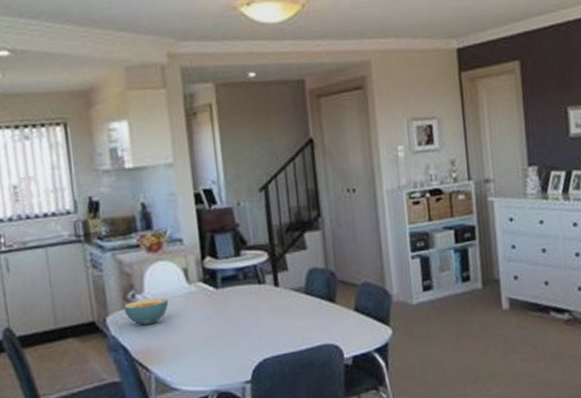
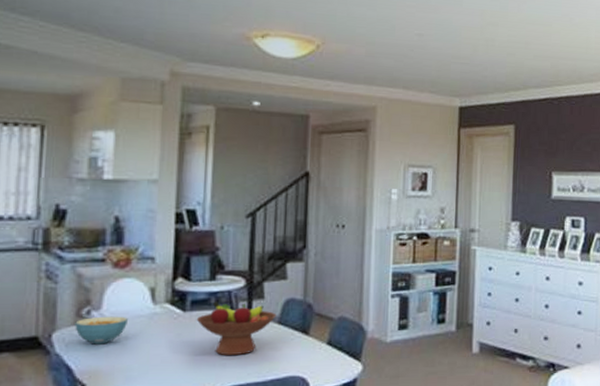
fruit bowl: none [228,277,302,329] -> present [196,301,277,356]

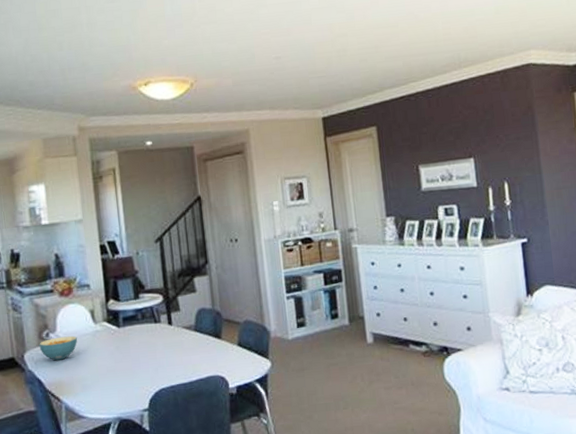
fruit bowl: present [196,301,277,356] -> none [129,316,192,362]

